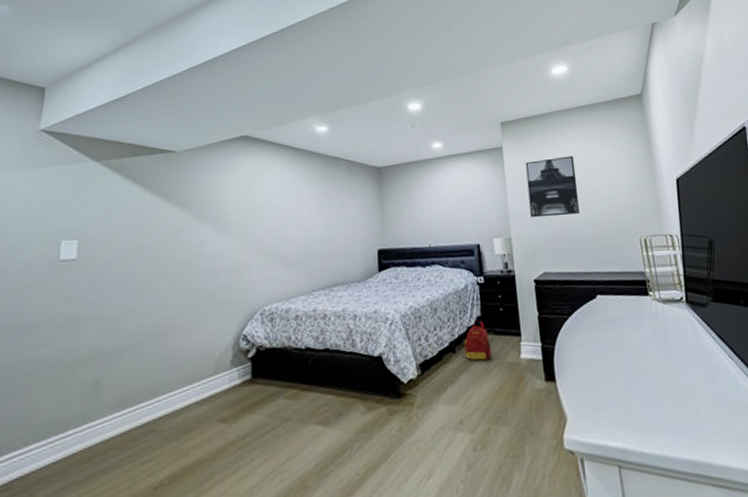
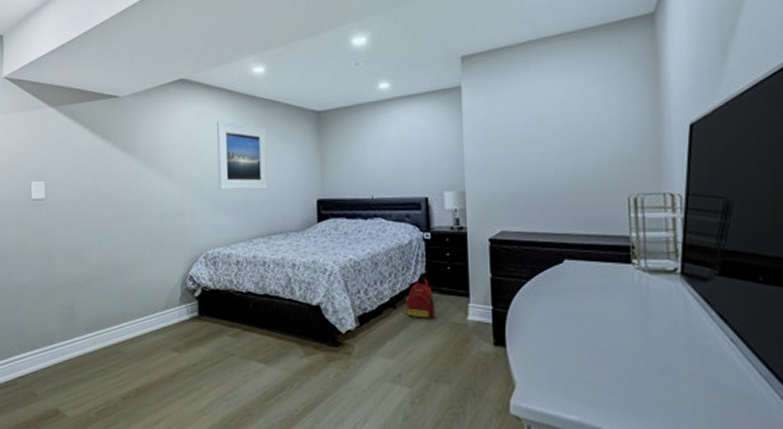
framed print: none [278,175,330,243] -> present [217,121,268,190]
wall art: present [525,155,580,218] -> none [488,95,553,170]

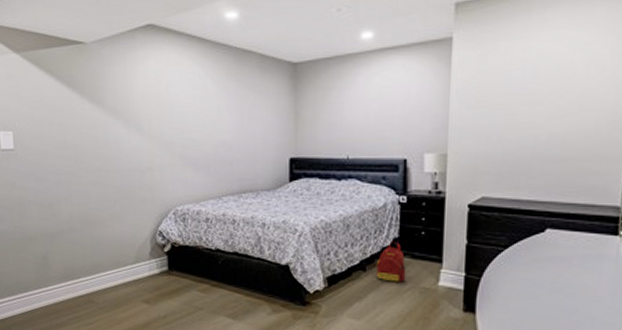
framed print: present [217,121,268,190] -> none [187,71,239,146]

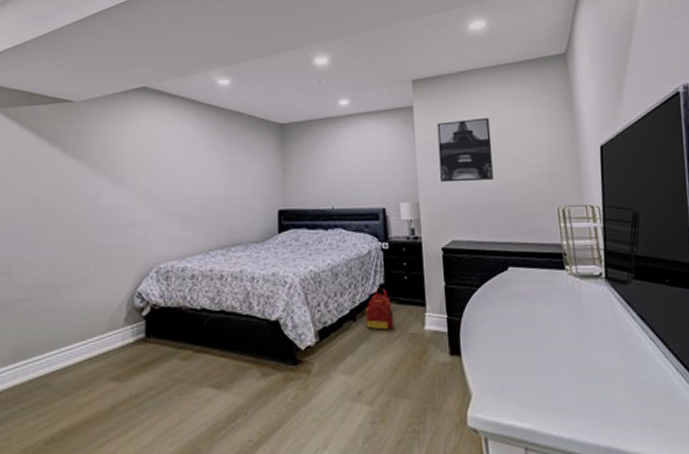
wall art: none [477,50,553,131] -> present [437,117,493,183]

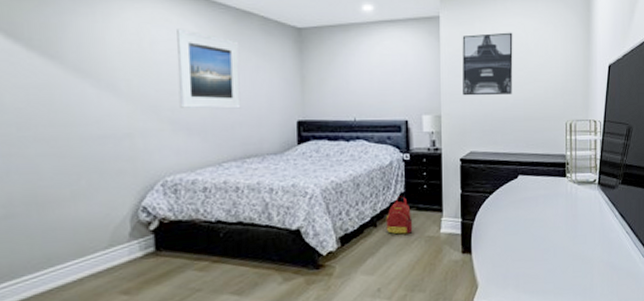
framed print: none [176,129,230,200] -> present [177,28,241,109]

